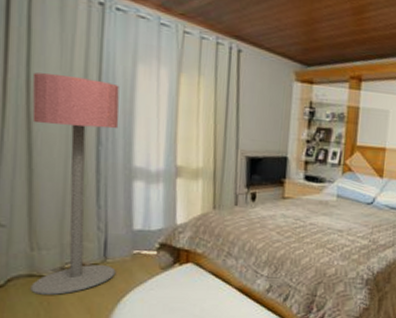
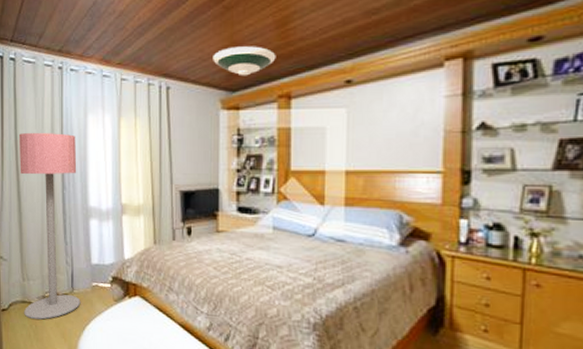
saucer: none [290,22,351,54] -> present [213,46,276,76]

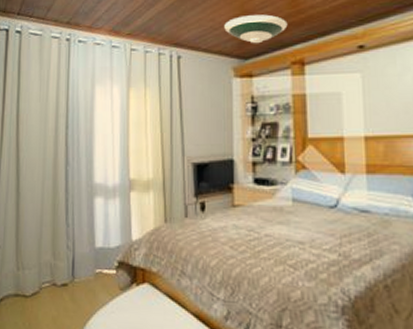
floor lamp: present [19,133,81,320] -> none [16,106,82,316]

